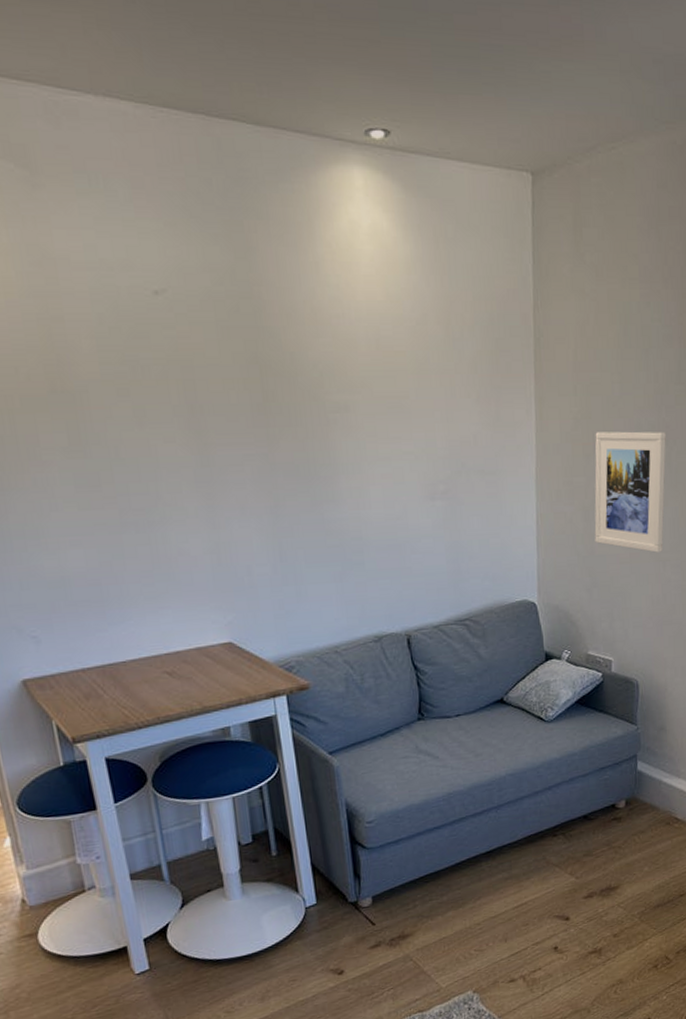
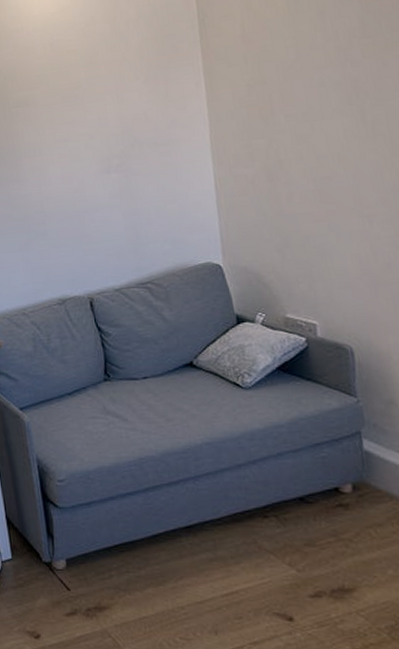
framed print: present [594,431,666,553] -> none [271,86,366,209]

